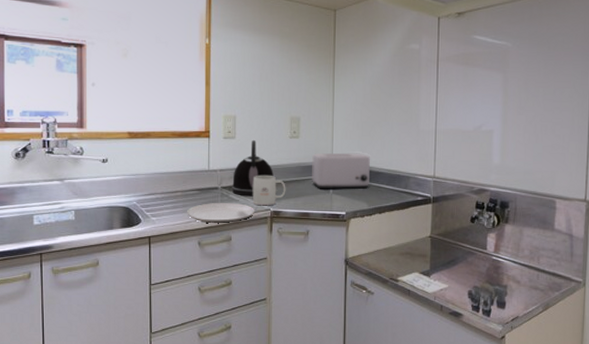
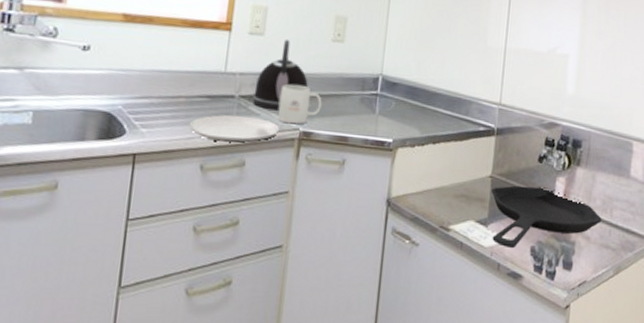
toaster: present [312,152,370,190] -> none [354,63,427,112]
cast iron skillet: none [431,242,530,293] -> present [491,185,602,249]

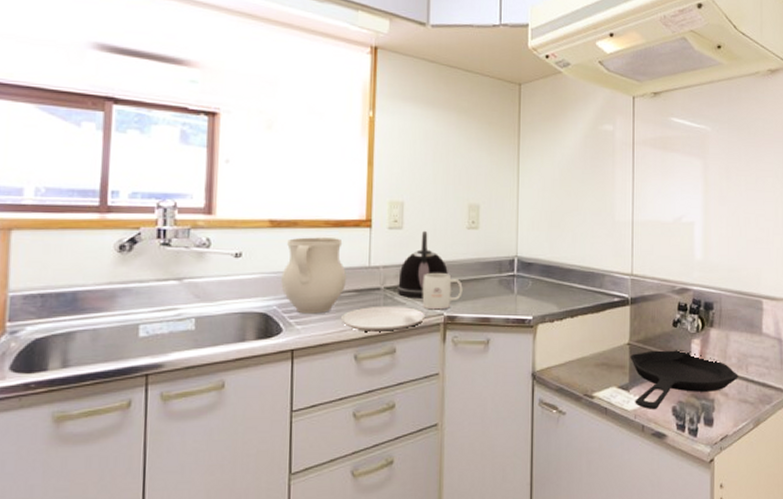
ceramic jug: none [129,35,200,118] -> present [281,237,346,314]

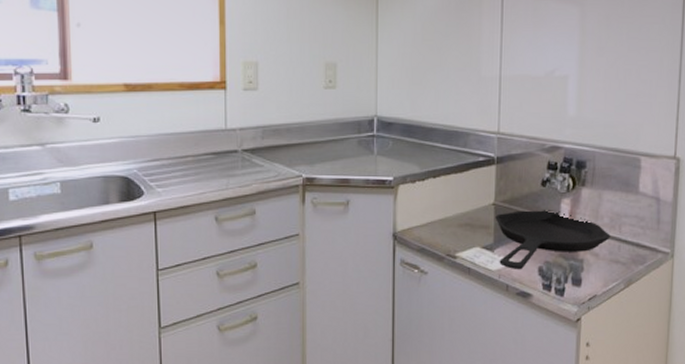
ceramic jug: present [281,237,346,314] -> none [139,100,203,177]
plate: present [340,306,426,333] -> none [199,168,284,195]
kettle: present [397,230,448,299] -> none [254,91,305,161]
mug: present [422,272,463,310] -> none [280,134,321,172]

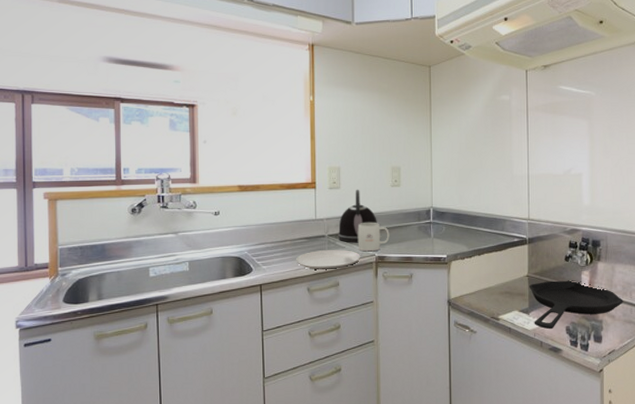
plate: none [199,168,284,195] -> present [295,249,361,271]
kettle: none [254,91,305,161] -> present [337,189,377,243]
mug: none [280,134,321,172] -> present [357,222,390,252]

